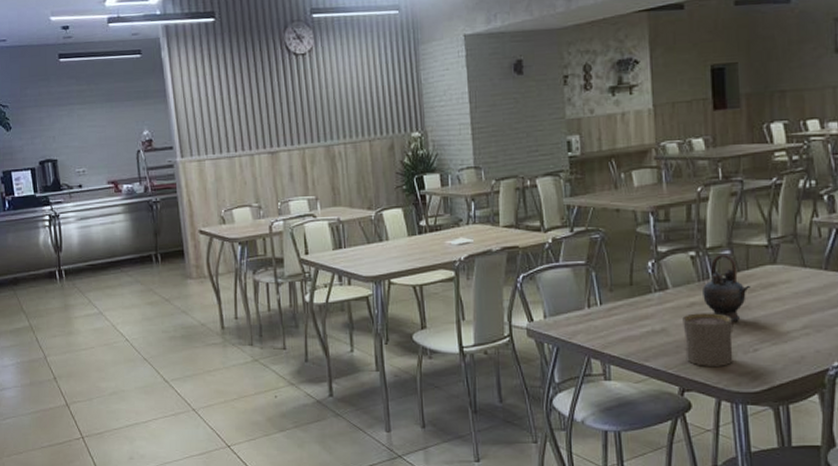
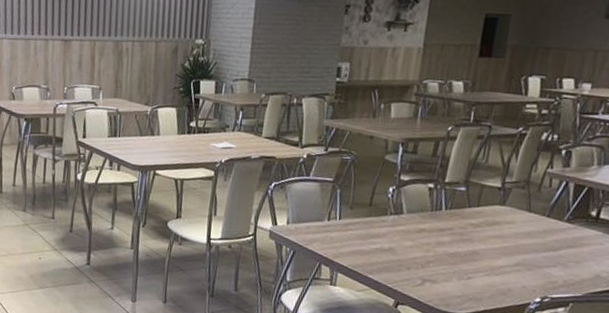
cup: present [682,313,733,366] -> none [405,238,455,288]
teapot: present [703,253,751,321] -> none [432,189,477,251]

